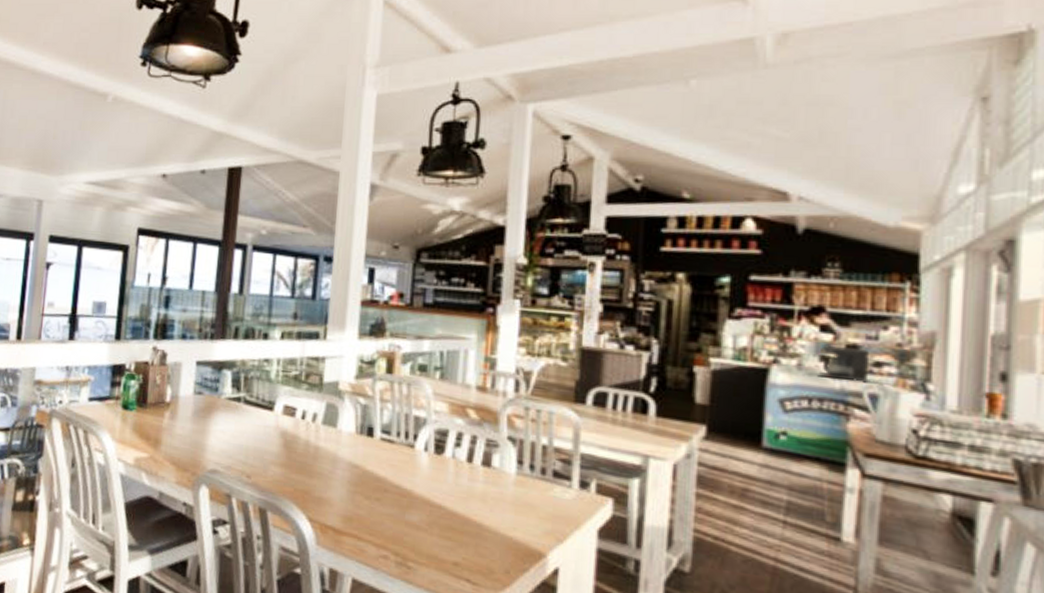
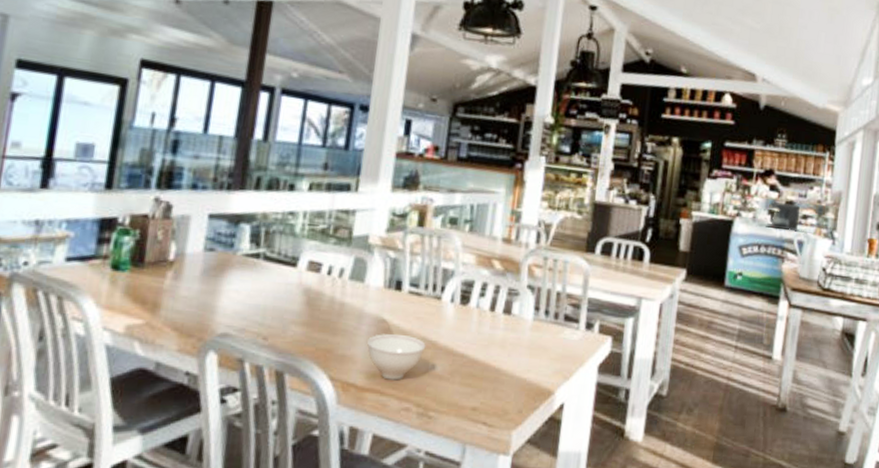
bowl: none [342,479,401,527] -> present [367,333,426,381]

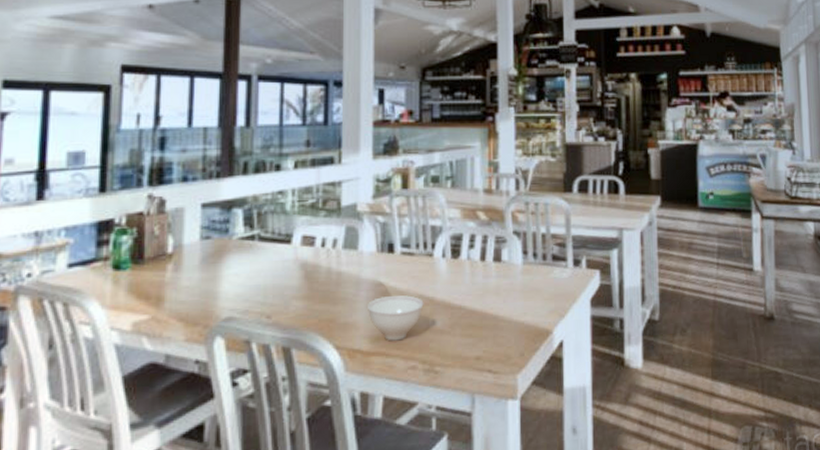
coffee maker: present [767,201,800,232] -> none [729,120,759,147]

